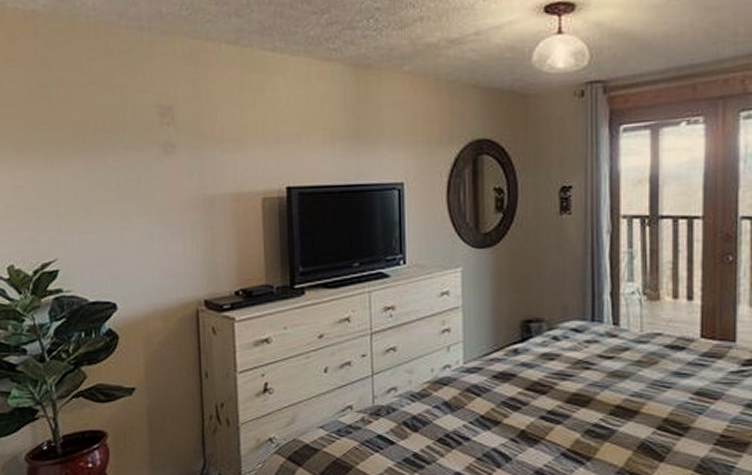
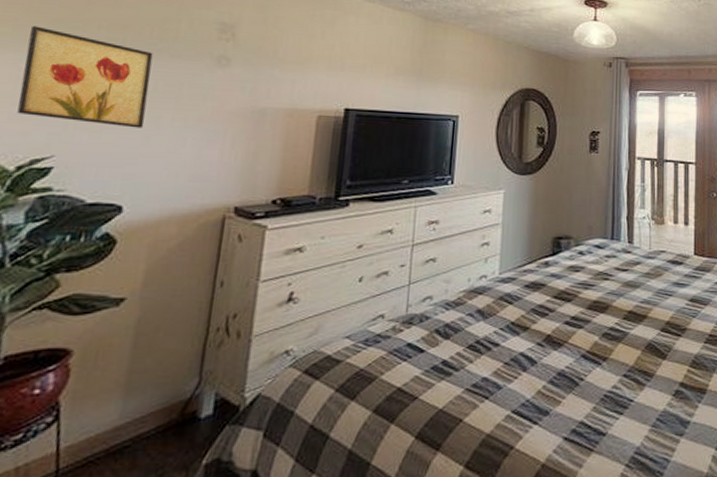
wall art: none [14,133,117,227] -> present [17,25,153,128]

